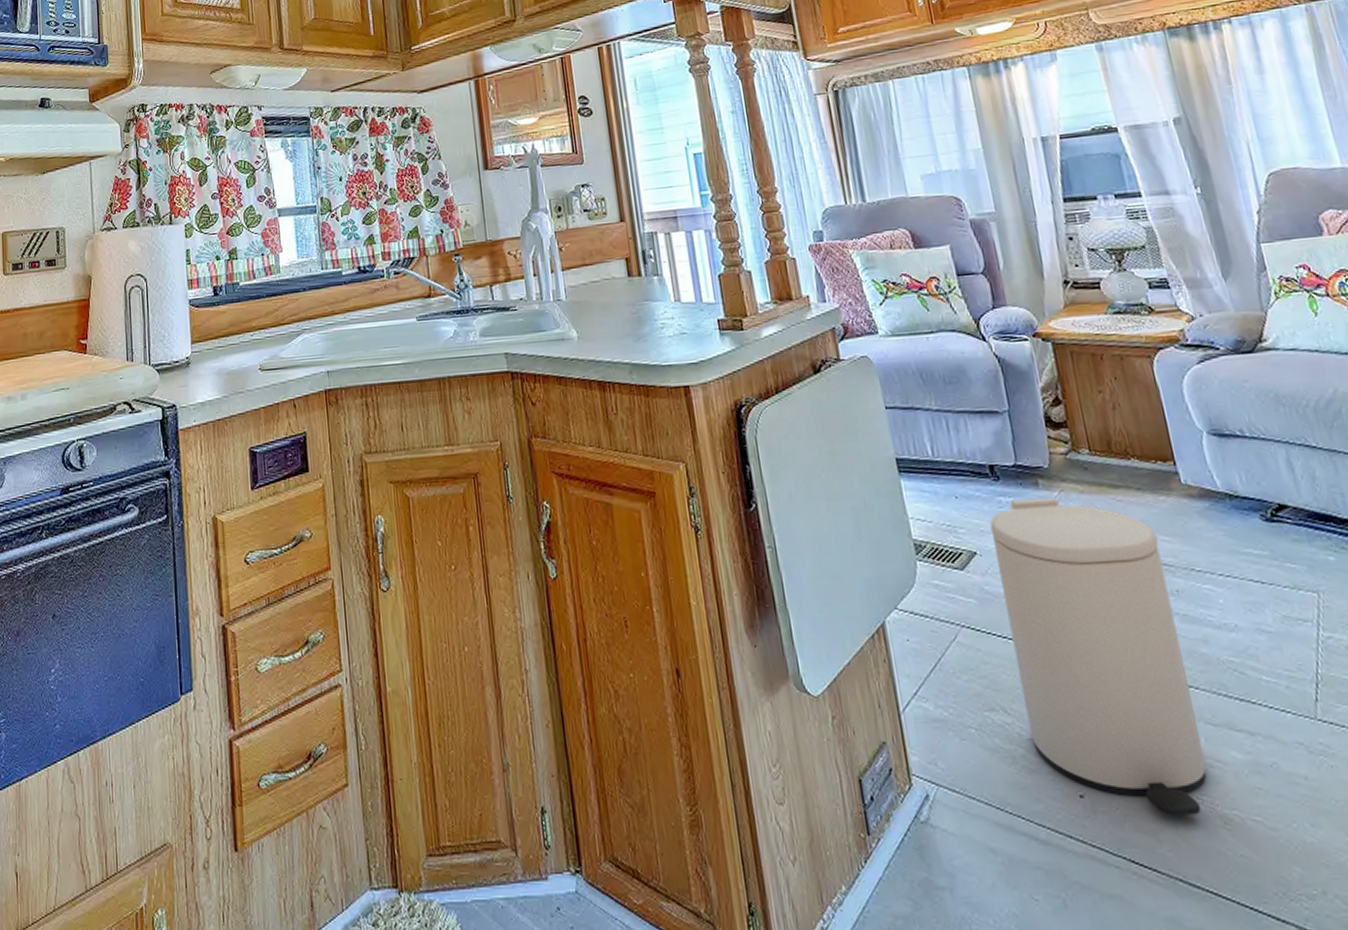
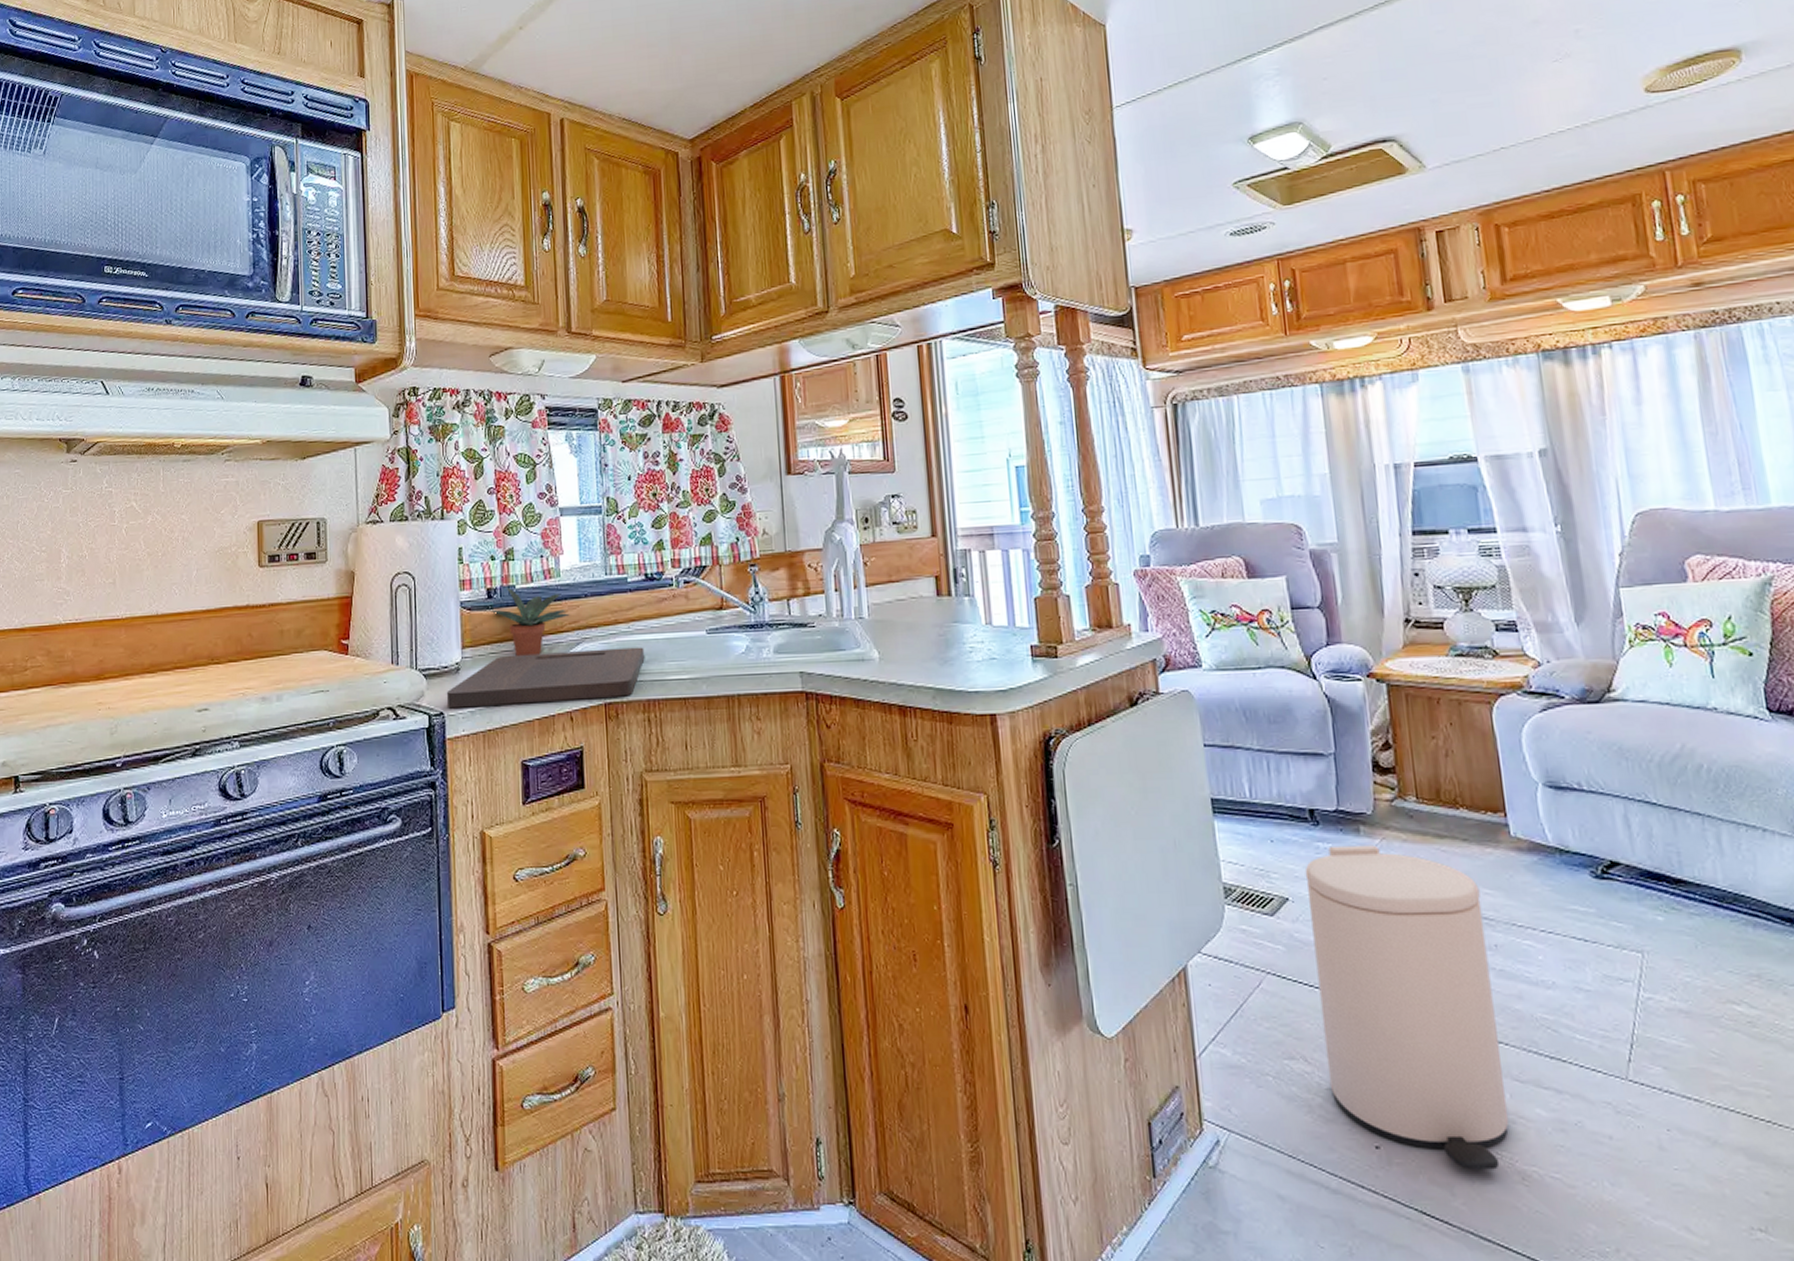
cutting board: none [177,335,361,401] -> present [446,647,645,709]
potted plant: none [218,285,290,349] -> present [492,588,570,656]

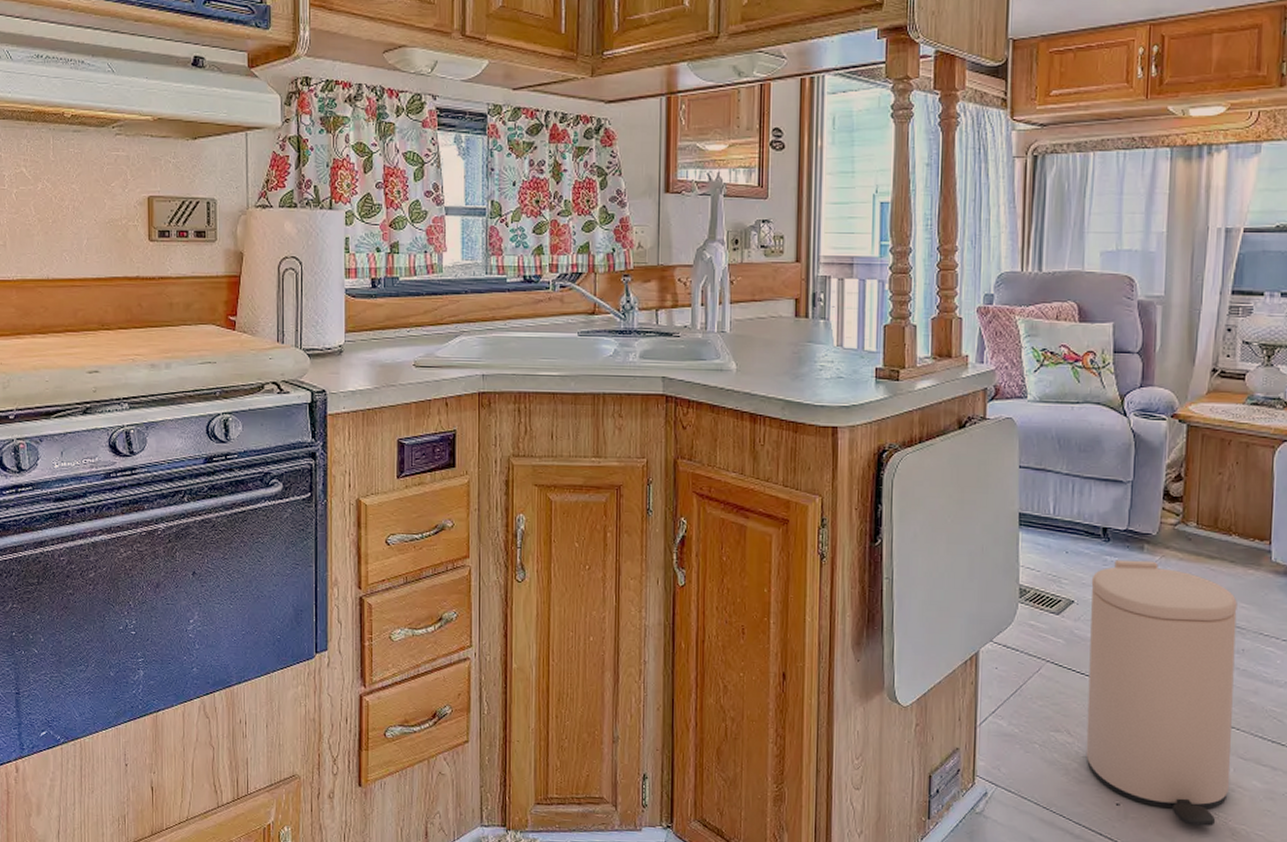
cutting board: present [446,647,645,709] -> none [328,342,519,388]
potted plant: present [492,588,570,656] -> none [376,279,450,344]

